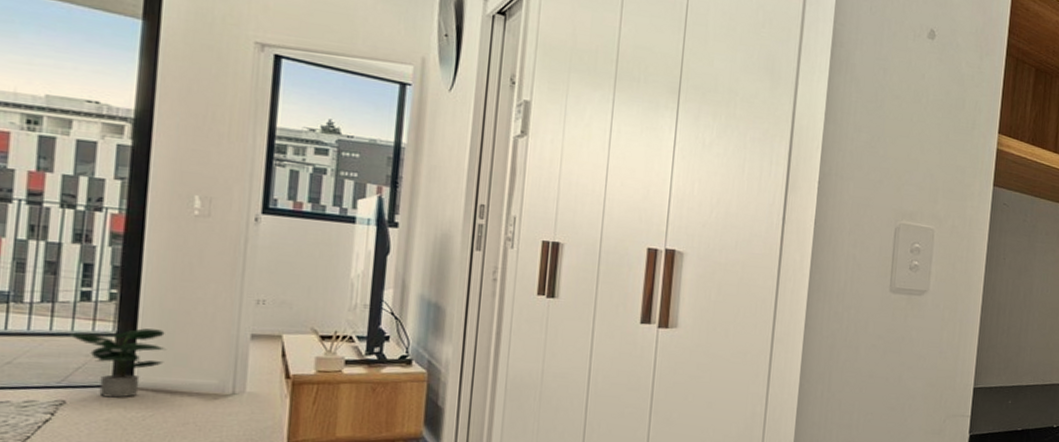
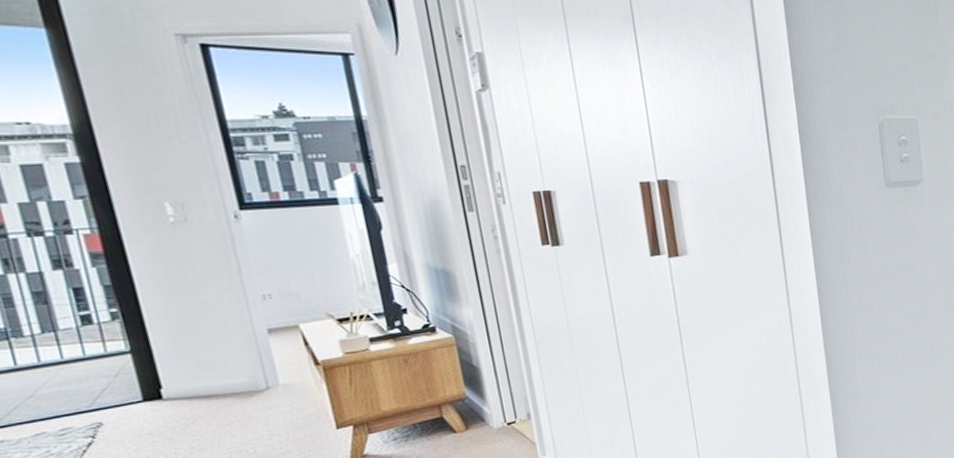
potted plant: present [69,328,167,398] -> none [83,339,189,413]

